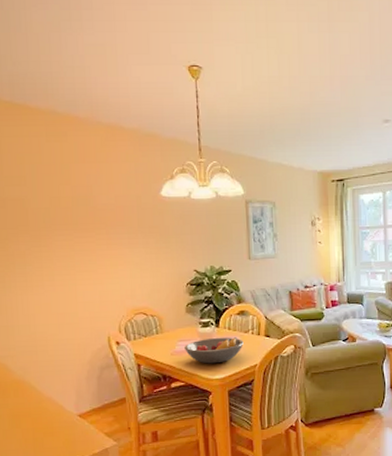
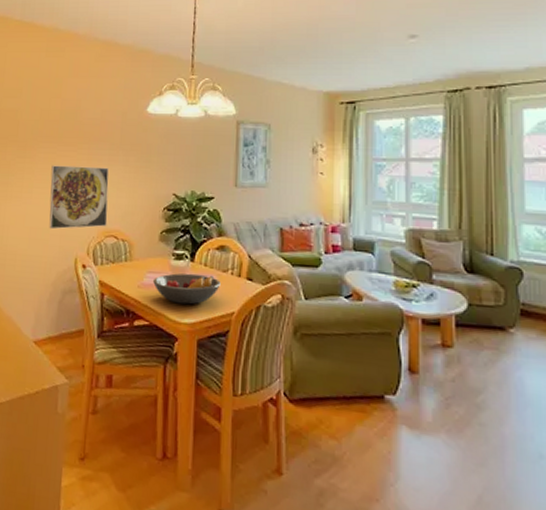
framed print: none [71,250,135,313] -> present [49,165,109,230]

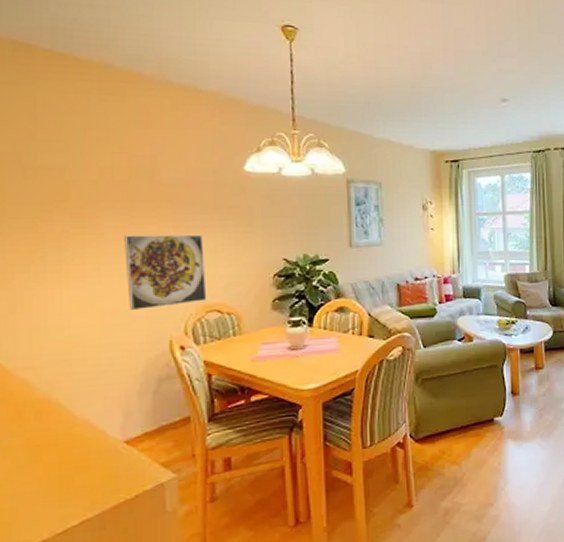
fruit bowl: present [153,273,221,305] -> none [269,337,342,372]

